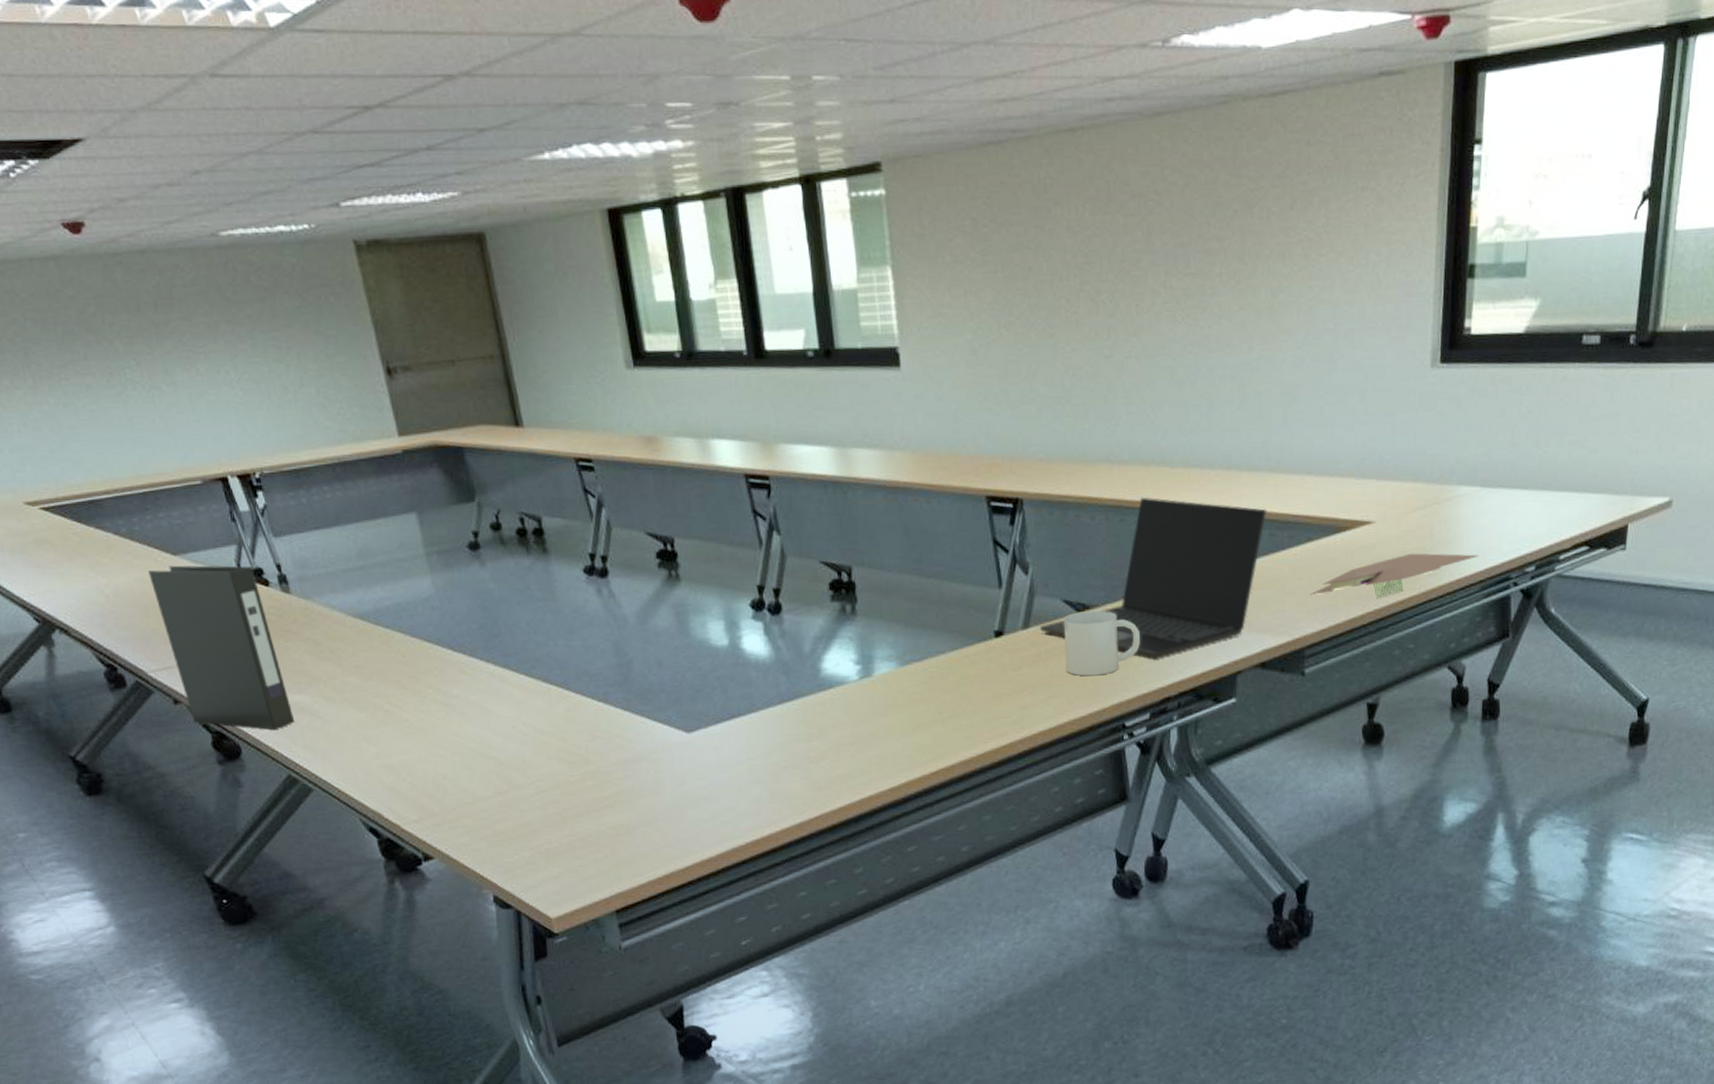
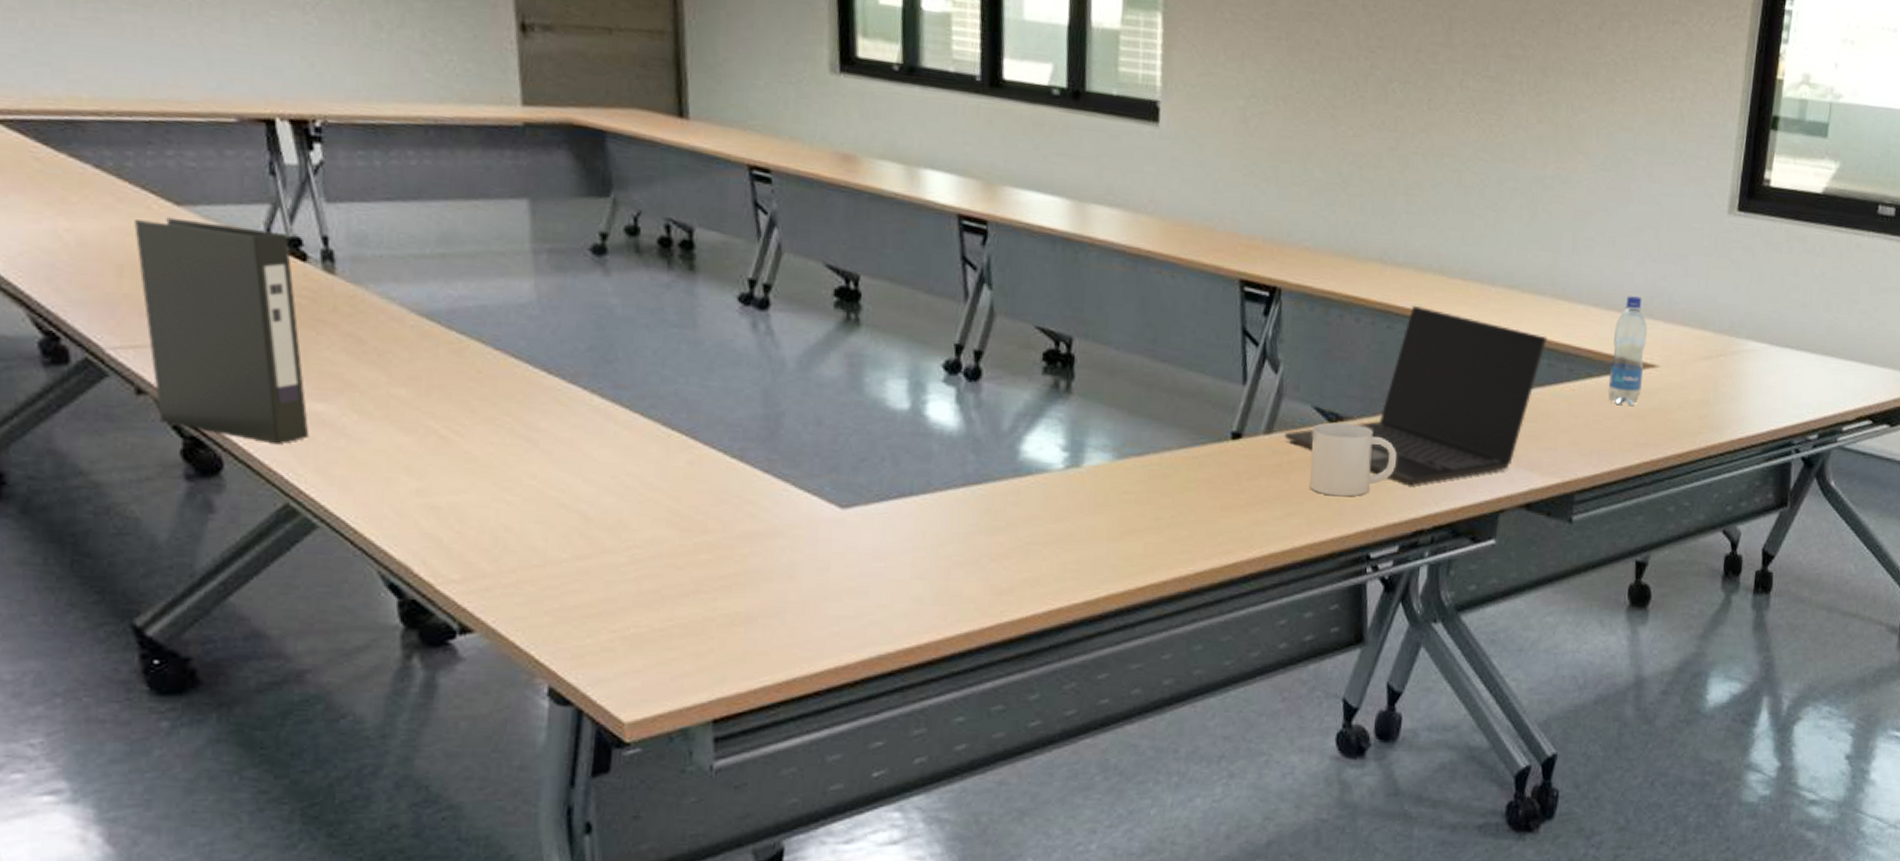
papers: present [1310,553,1478,599] -> none [1586,404,1762,449]
bottle: none [1328,459,1361,564] -> present [1608,296,1647,407]

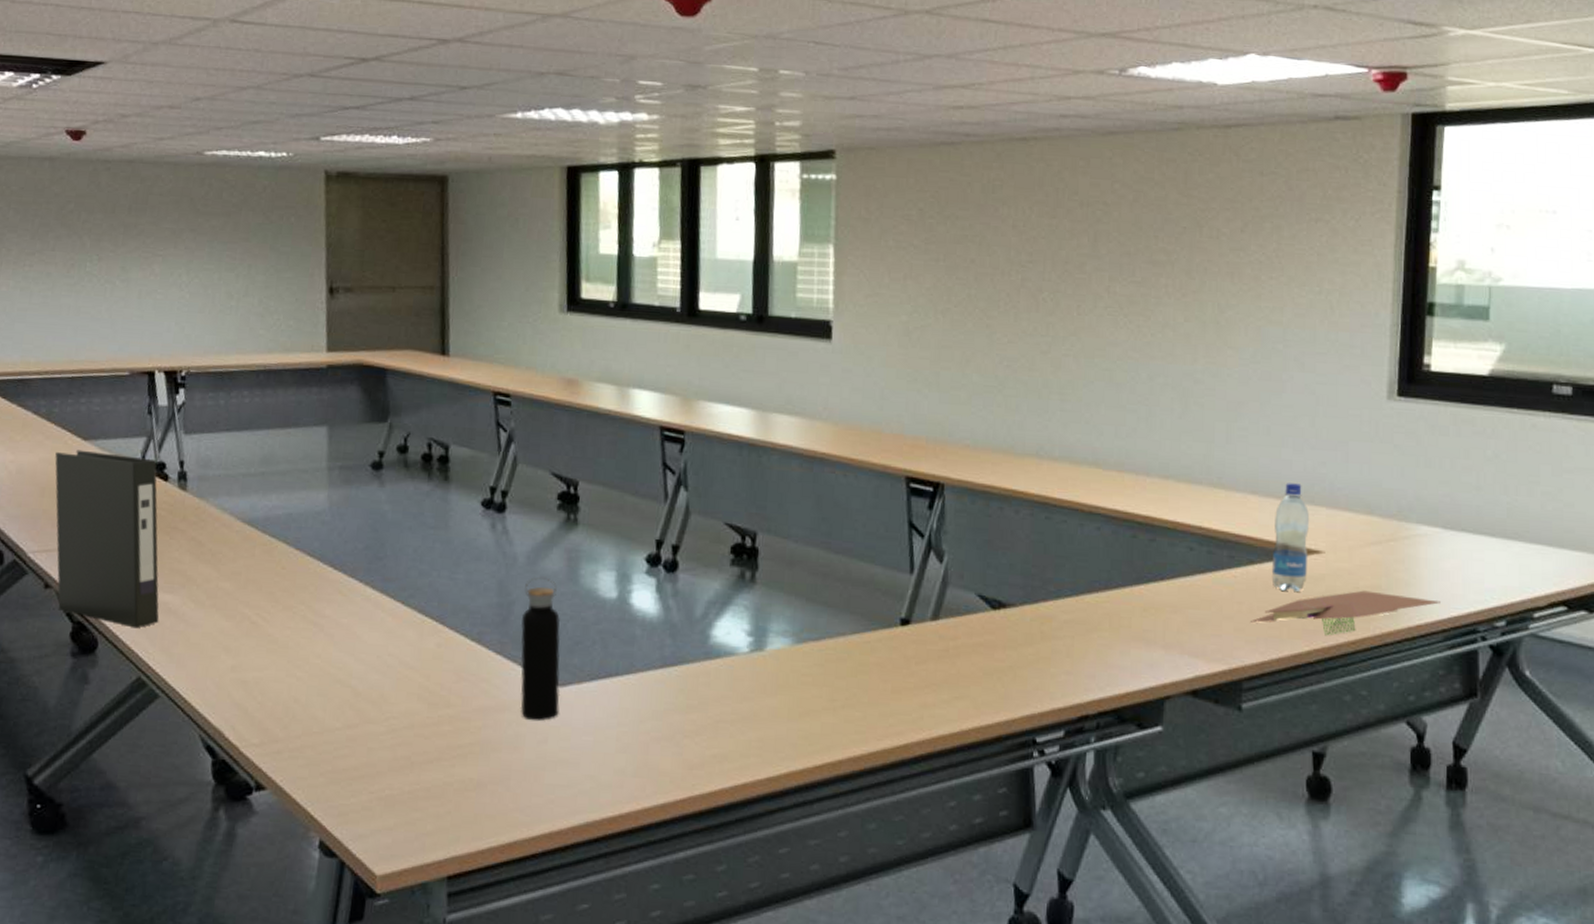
water bottle: none [792,384,844,546] -> present [520,576,561,720]
laptop: present [1283,305,1548,485] -> none [949,496,1206,671]
mug: present [1309,422,1397,497] -> none [975,609,1060,682]
papers: none [1586,404,1762,449] -> present [1251,590,1440,636]

